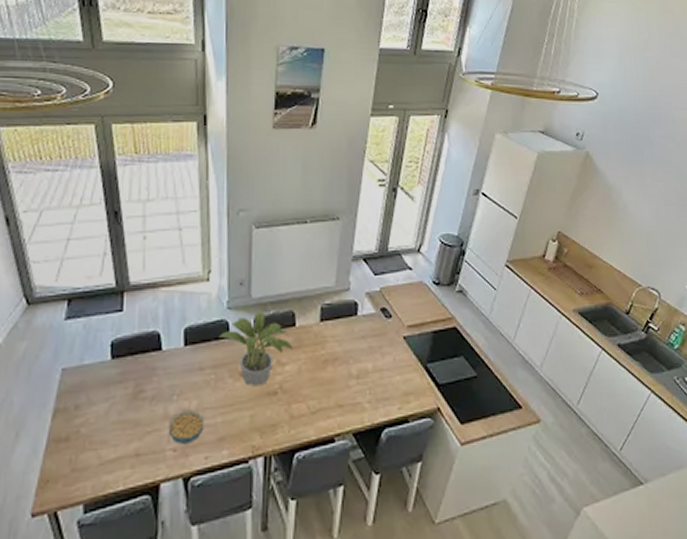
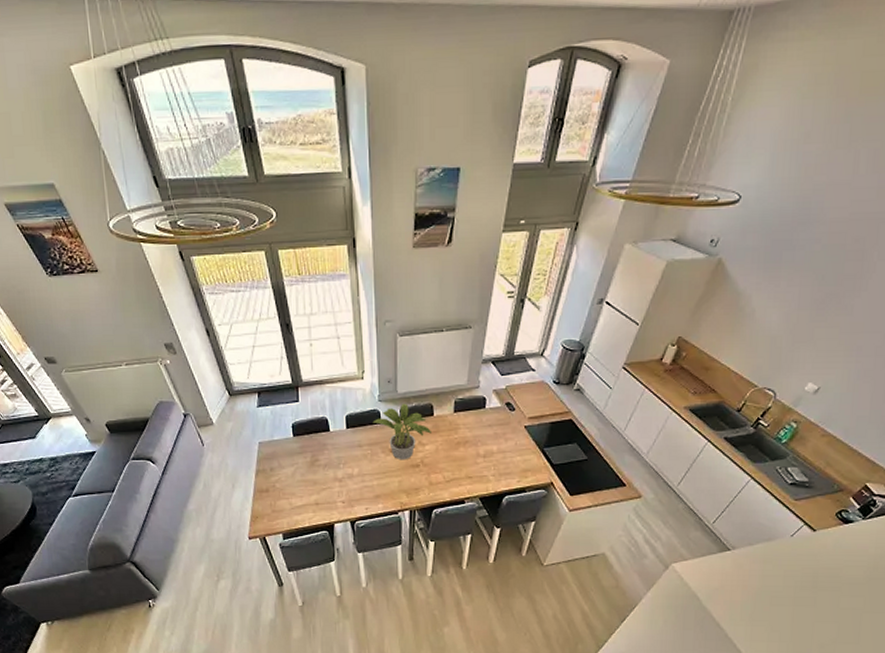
cereal bowl: present [168,410,205,444] -> none [338,475,364,498]

